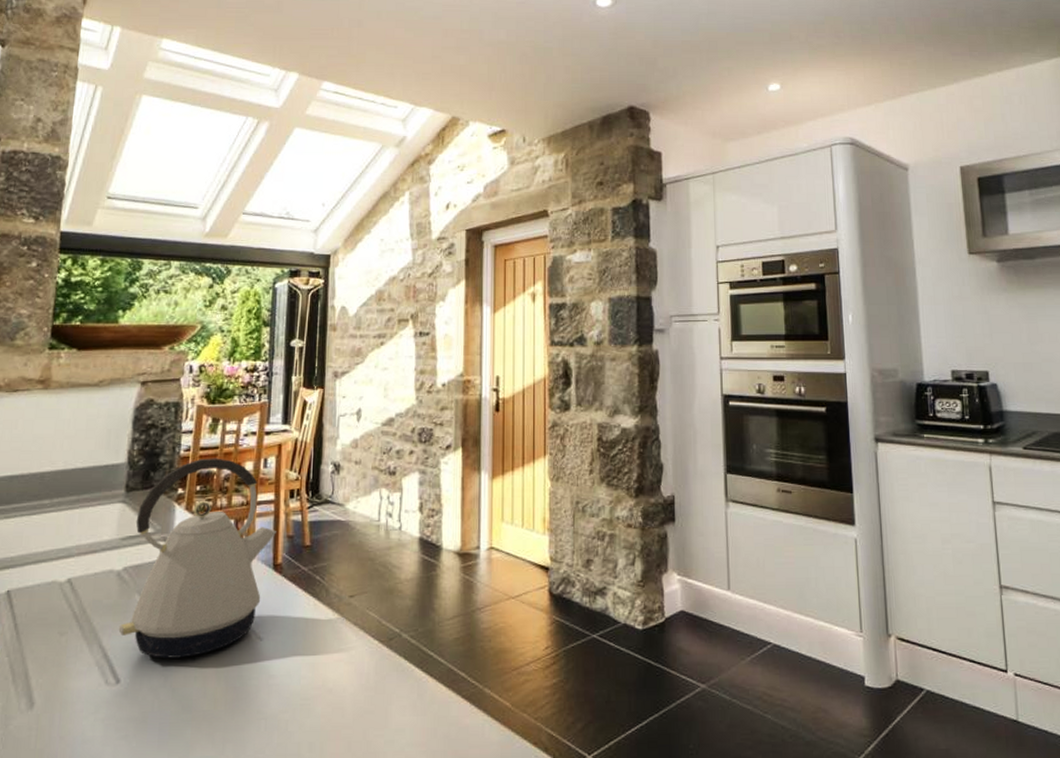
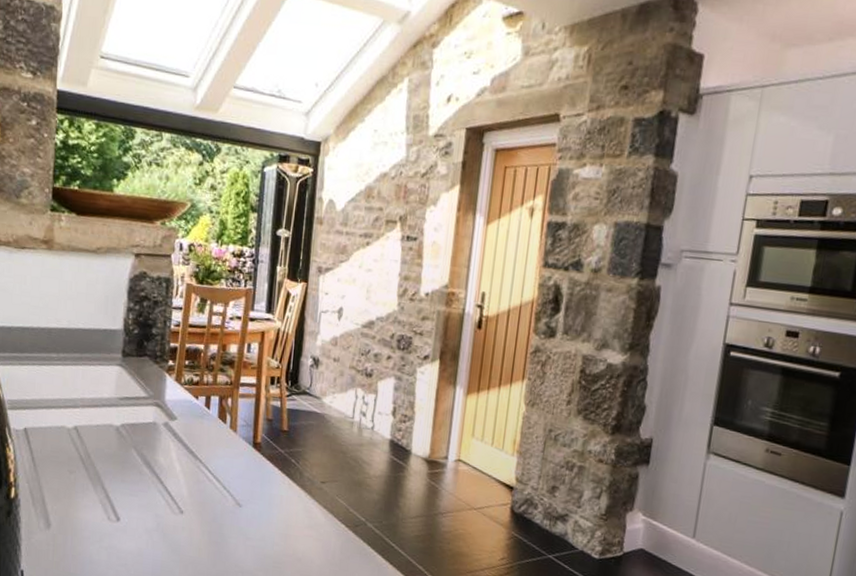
kettle: present [118,458,276,659] -> none [118,335,257,510]

